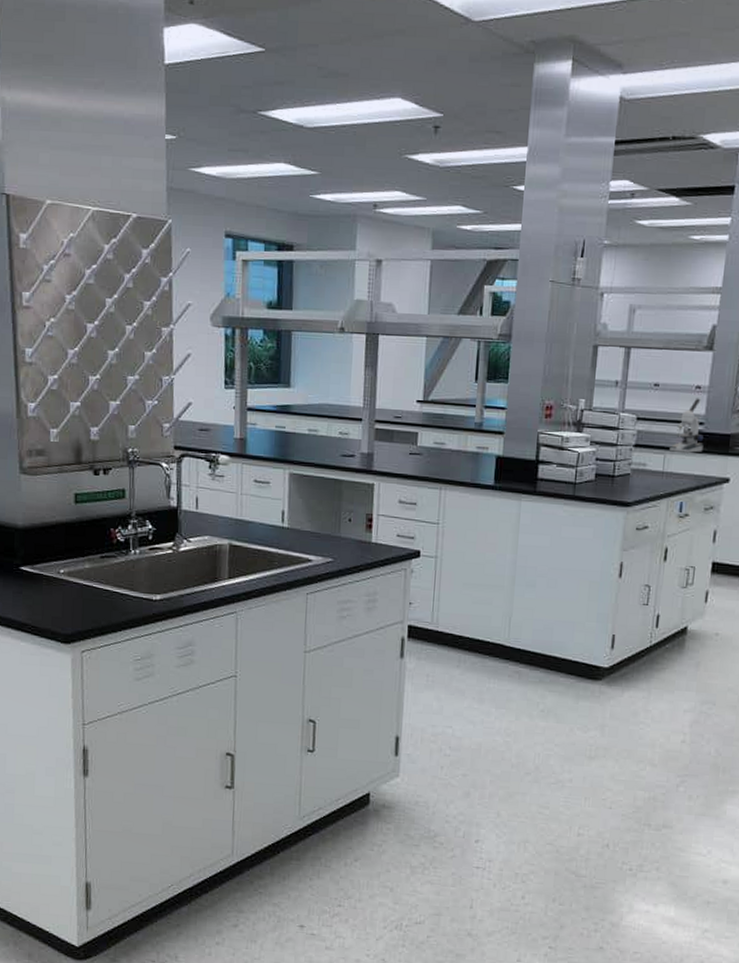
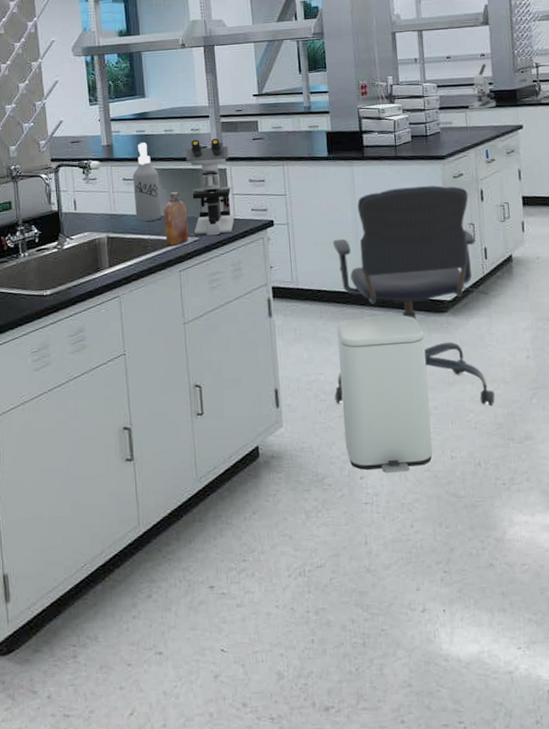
spray bottle: none [264,441,296,533] -> present [133,143,162,222]
flask: none [294,503,324,565] -> present [164,192,189,246]
microscope: none [328,445,380,560] -> present [186,138,235,236]
office chair: none [460,533,653,787] -> present [333,185,495,405]
pedal bin: none [465,672,572,842] -> present [336,315,433,473]

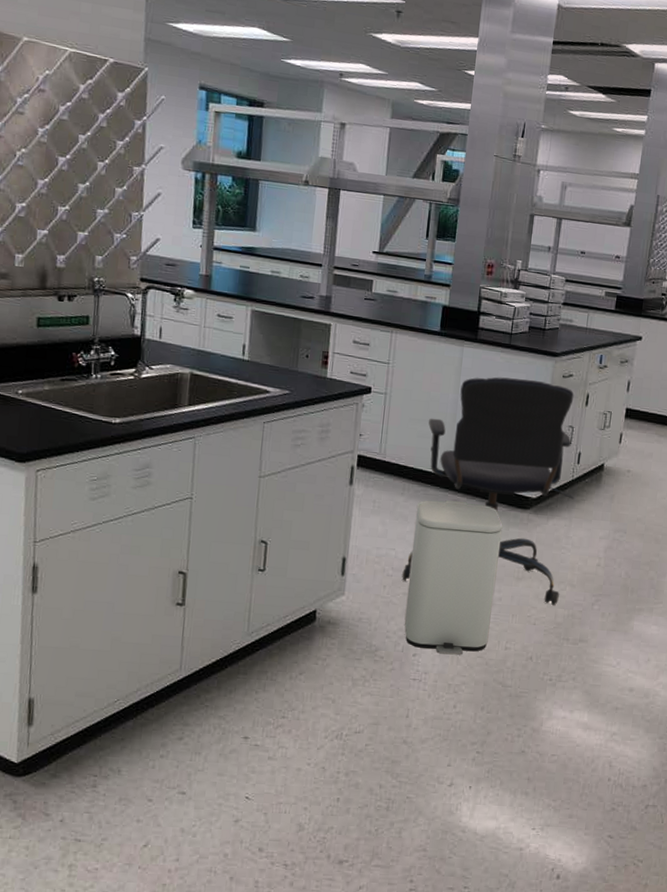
spray bottle: present [133,143,162,222] -> none [225,280,257,366]
flask: present [164,192,189,246] -> none [253,339,282,396]
microscope: present [186,138,235,236] -> none [285,287,337,393]
microscope: present [468,63,497,110] -> none [593,266,621,314]

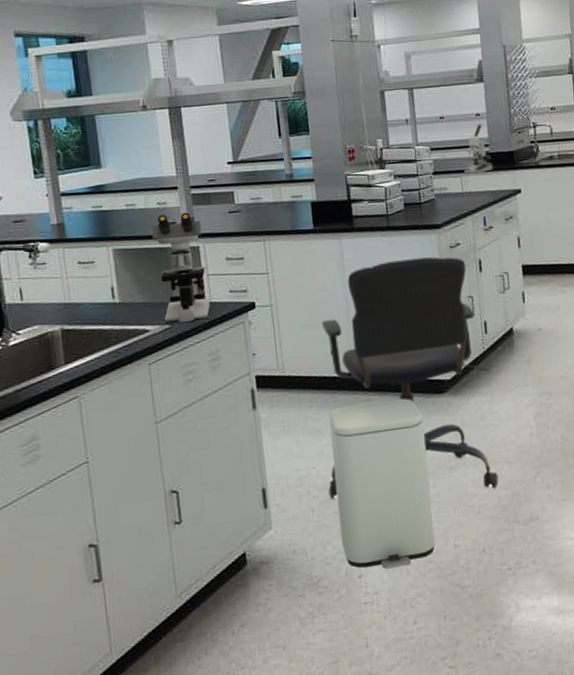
microscope: none [285,287,337,393] -> present [151,212,211,324]
microscope: none [593,266,621,314] -> present [464,124,493,174]

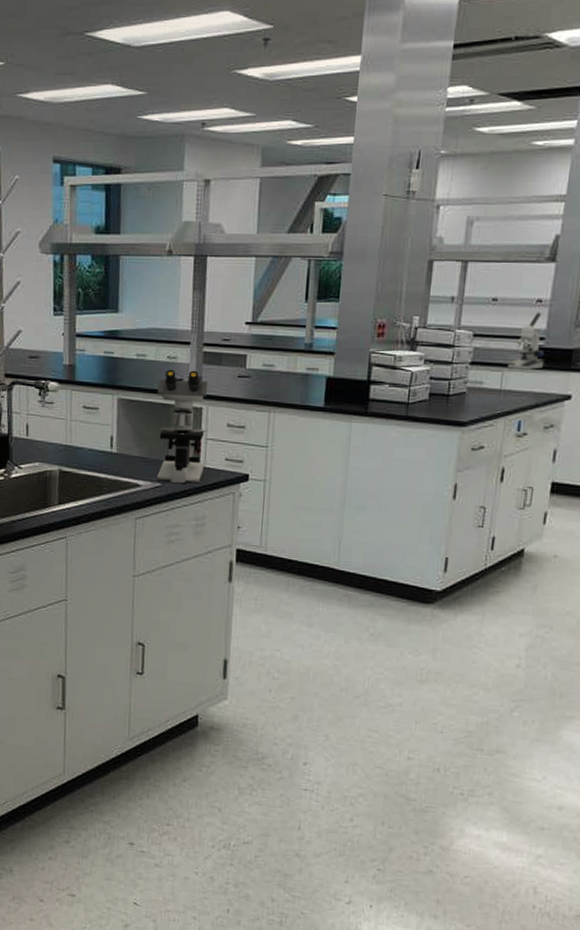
office chair: present [322,256,499,499] -> none [289,454,488,711]
pedal bin: present [328,398,435,569] -> none [293,596,403,765]

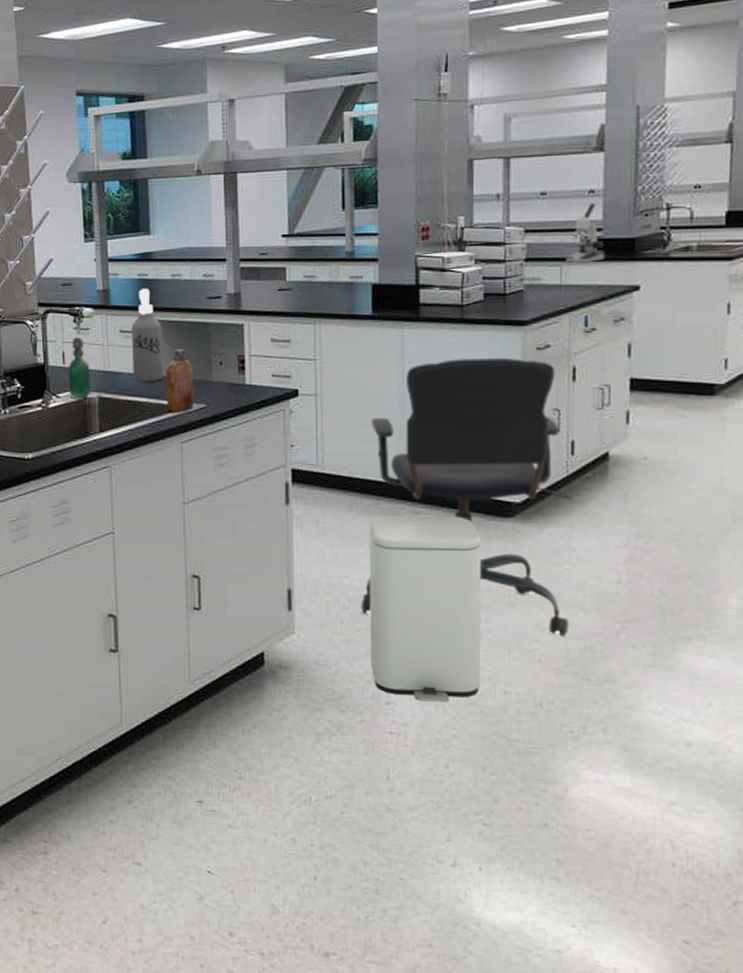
soap dispenser: none [30,410,53,471] -> present [68,336,91,398]
spray bottle: none [93,367,124,459] -> present [131,289,163,382]
flask: none [123,428,152,490] -> present [166,349,194,412]
microscope: present [157,369,208,484] -> none [195,286,250,403]
office chair: none [289,454,488,711] -> present [361,357,573,636]
pedal bin: none [293,596,403,765] -> present [369,514,482,703]

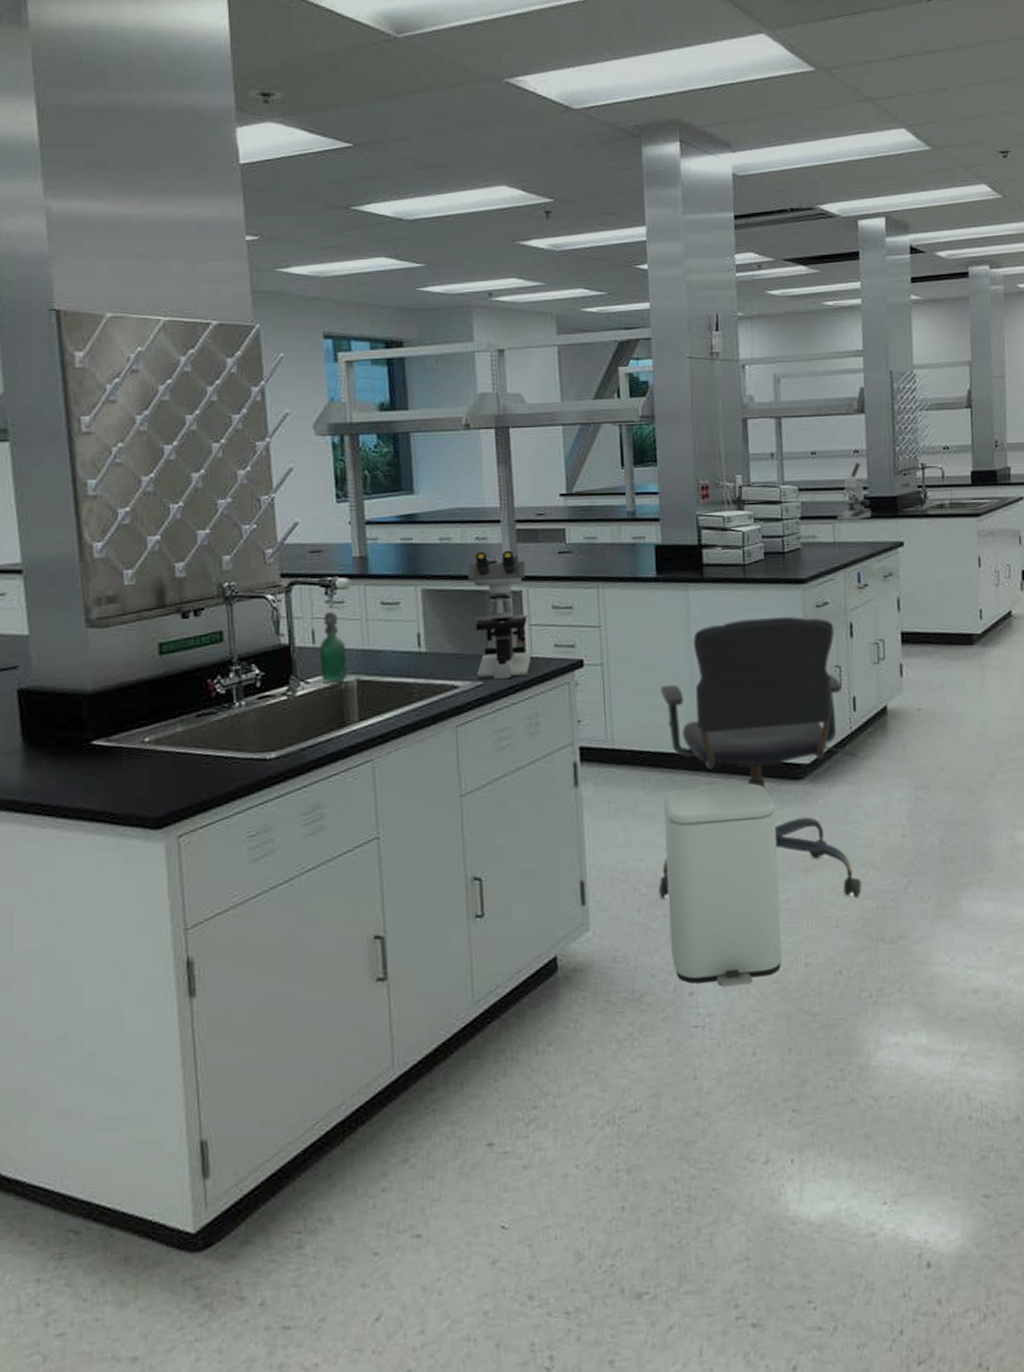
spray bottle: present [131,289,163,382] -> none [394,554,433,660]
flask: present [166,349,194,412] -> none [436,621,470,693]
microscope: none [195,286,250,403] -> present [467,550,531,680]

